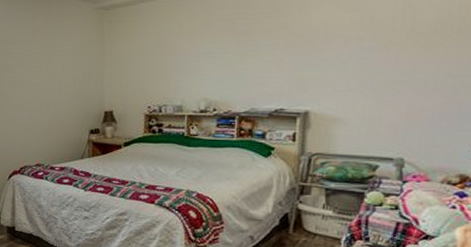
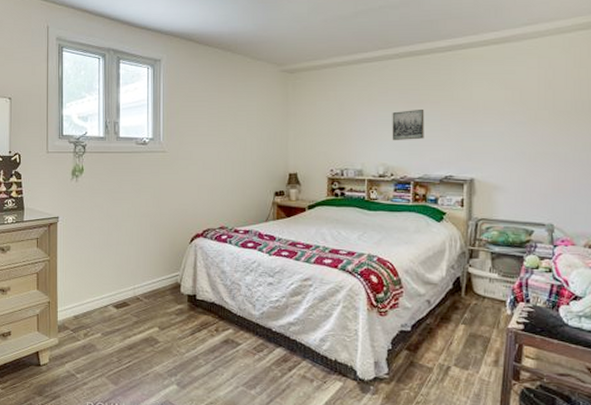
wall art: none [215,39,254,74] -> present [392,108,425,140]

